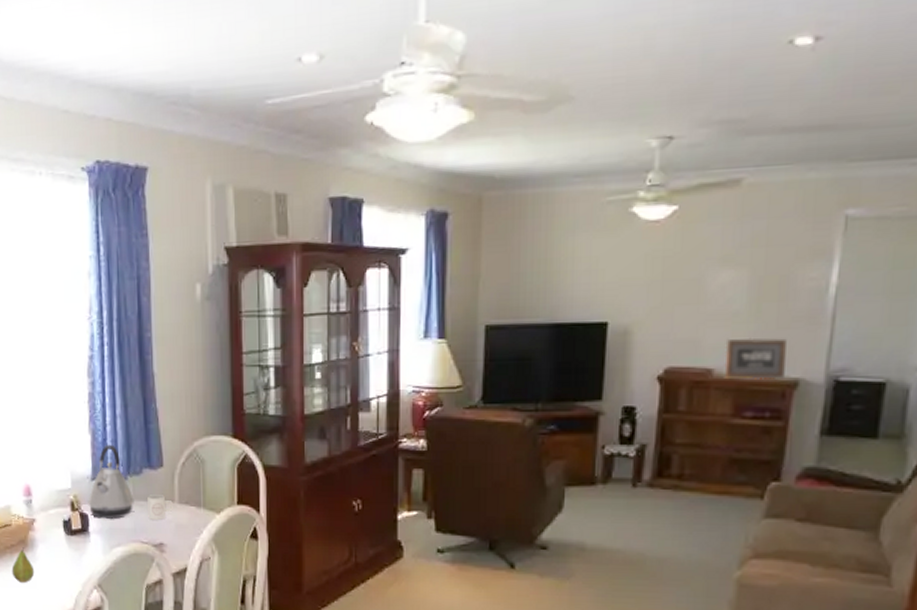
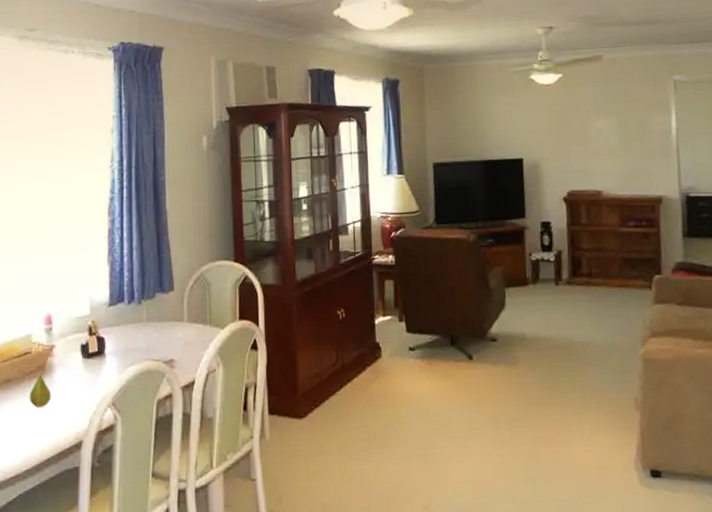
kettle: present [88,444,134,520] -> none [105,273,148,342]
mug: present [147,495,173,521] -> none [159,315,182,340]
picture frame: present [724,337,787,380] -> none [607,167,652,199]

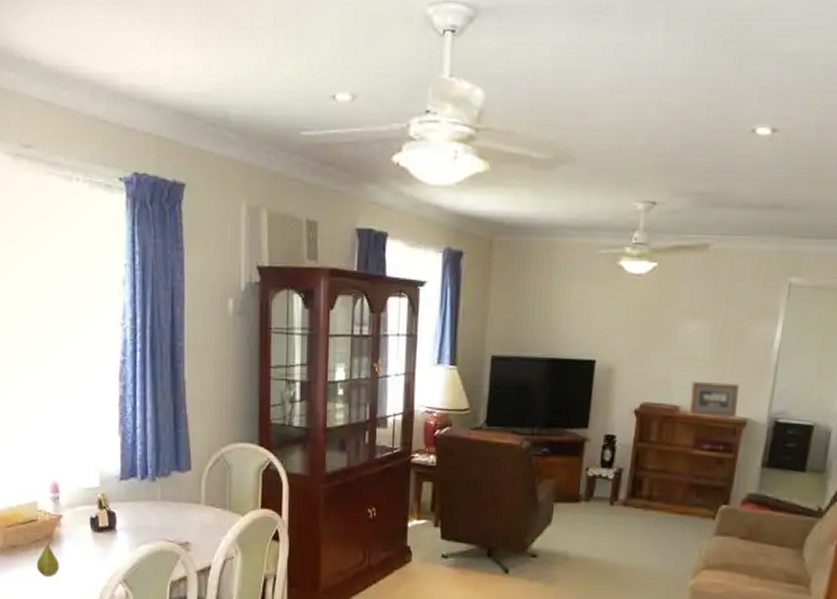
picture frame: none [607,167,652,199] -> present [689,381,739,418]

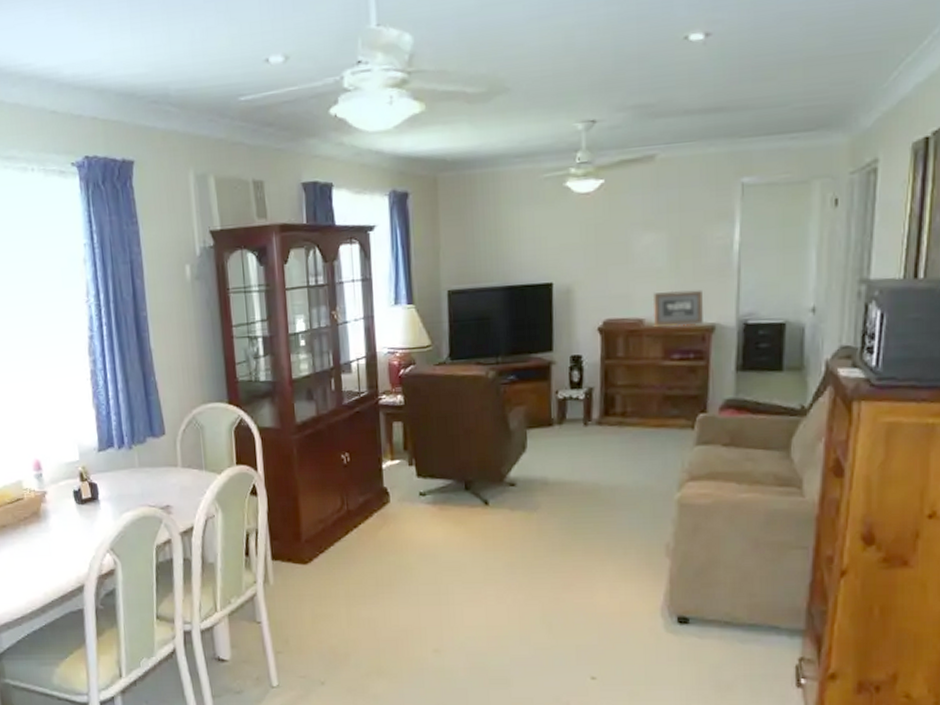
fruit: present [36,542,60,578] -> none [26,519,49,554]

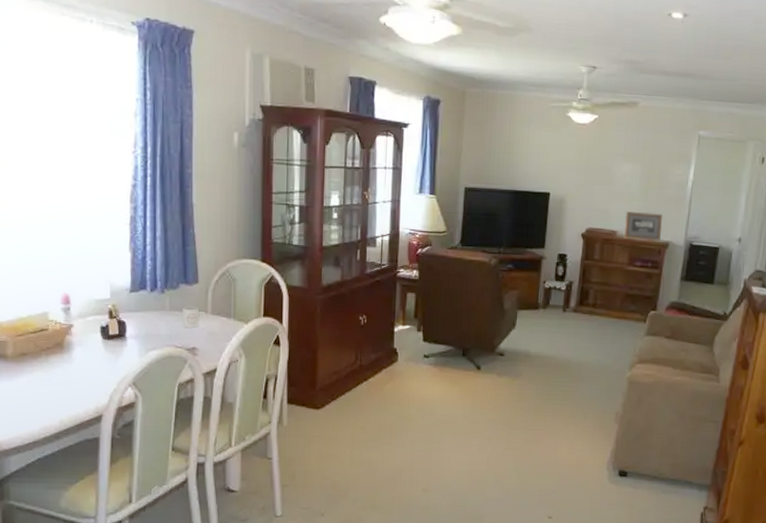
mug: none [152,460,177,485] -> present [183,306,206,329]

